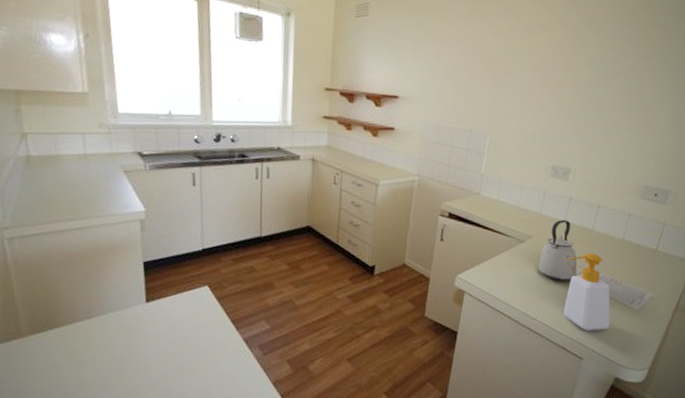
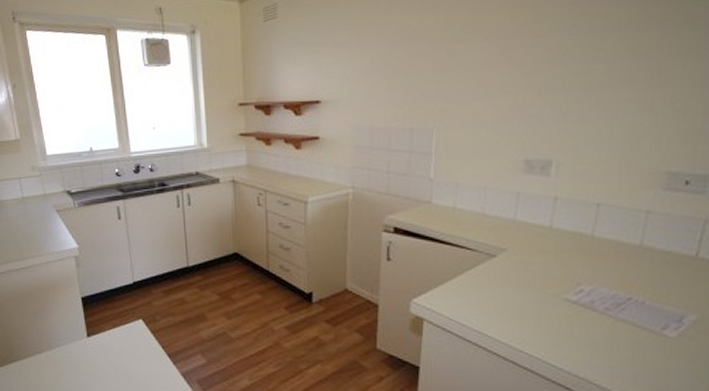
kettle: present [538,219,577,281] -> none [519,225,575,303]
soap bottle: present [563,253,611,331] -> none [559,266,633,366]

